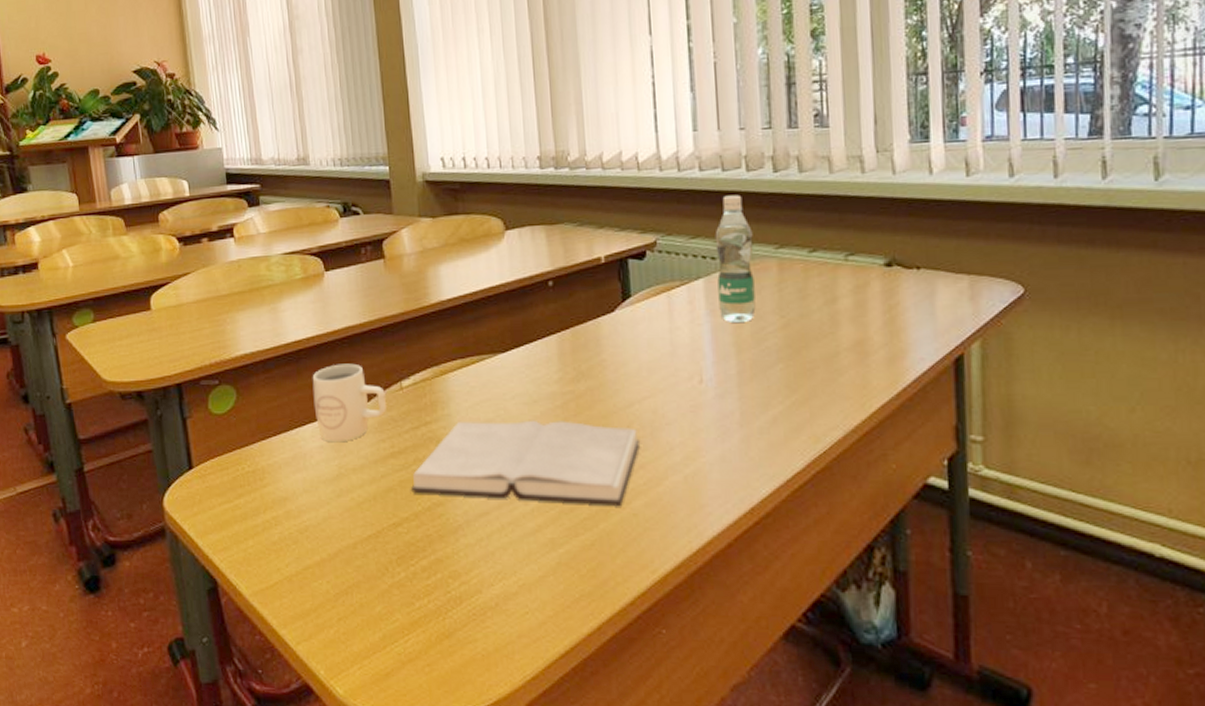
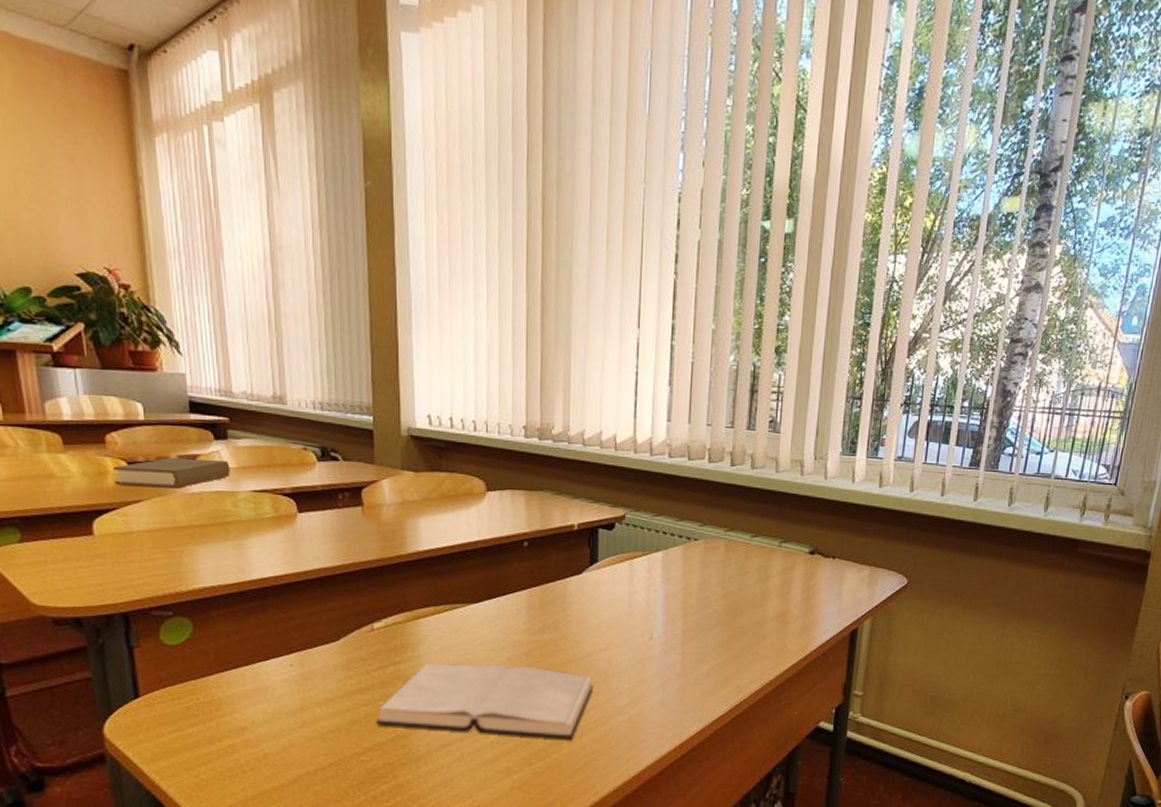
book: none [165,226,263,260] -> present [113,457,230,489]
mug: present [312,363,388,443] -> none [278,603,357,678]
bottle: present [715,195,756,322] -> none [673,481,708,591]

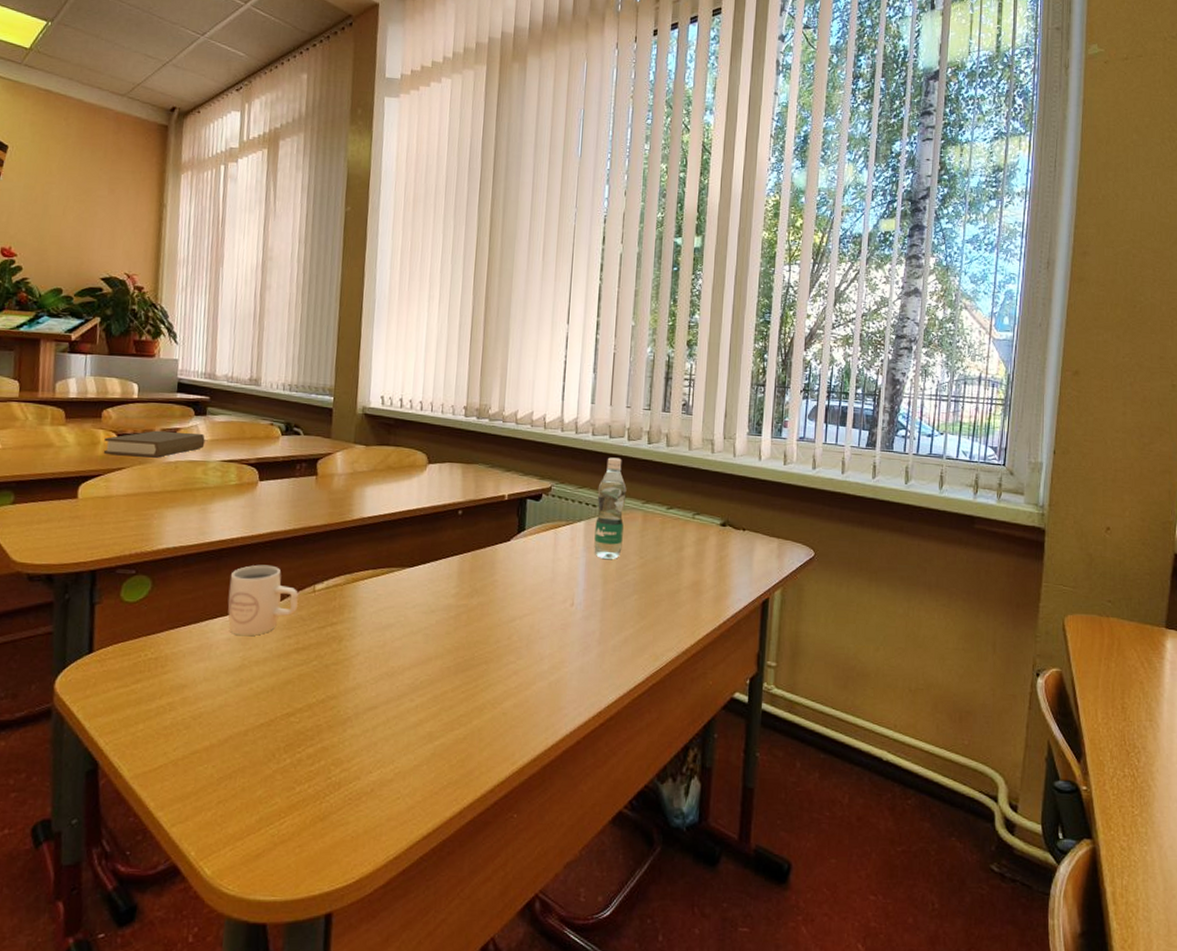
mug: none [278,603,357,678] -> present [227,564,299,637]
hardback book: present [375,663,594,740] -> none [307,625,517,705]
bottle: none [673,481,708,591] -> present [594,457,627,559]

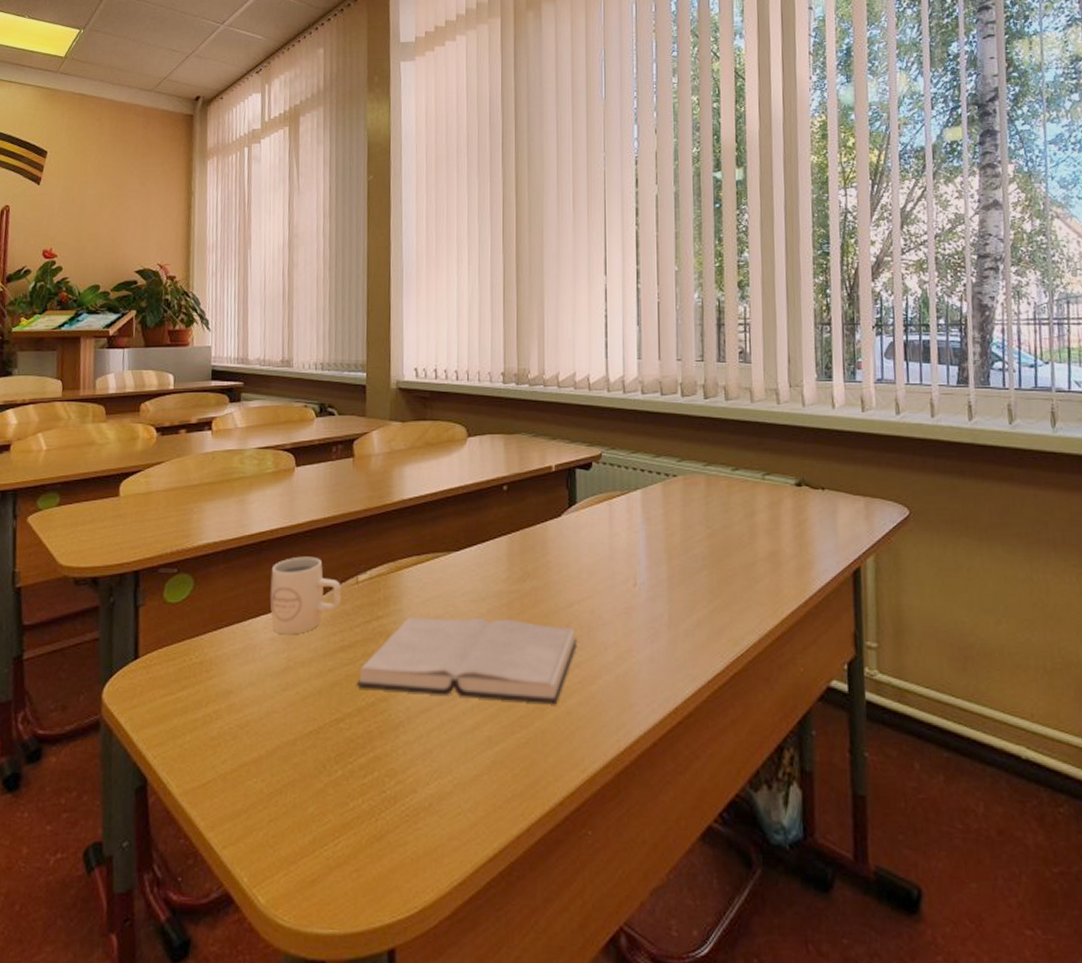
book: present [104,430,205,458] -> none [143,420,241,449]
hardback book: none [307,625,517,705] -> present [355,617,578,704]
bottle: present [594,457,627,559] -> none [652,416,686,531]

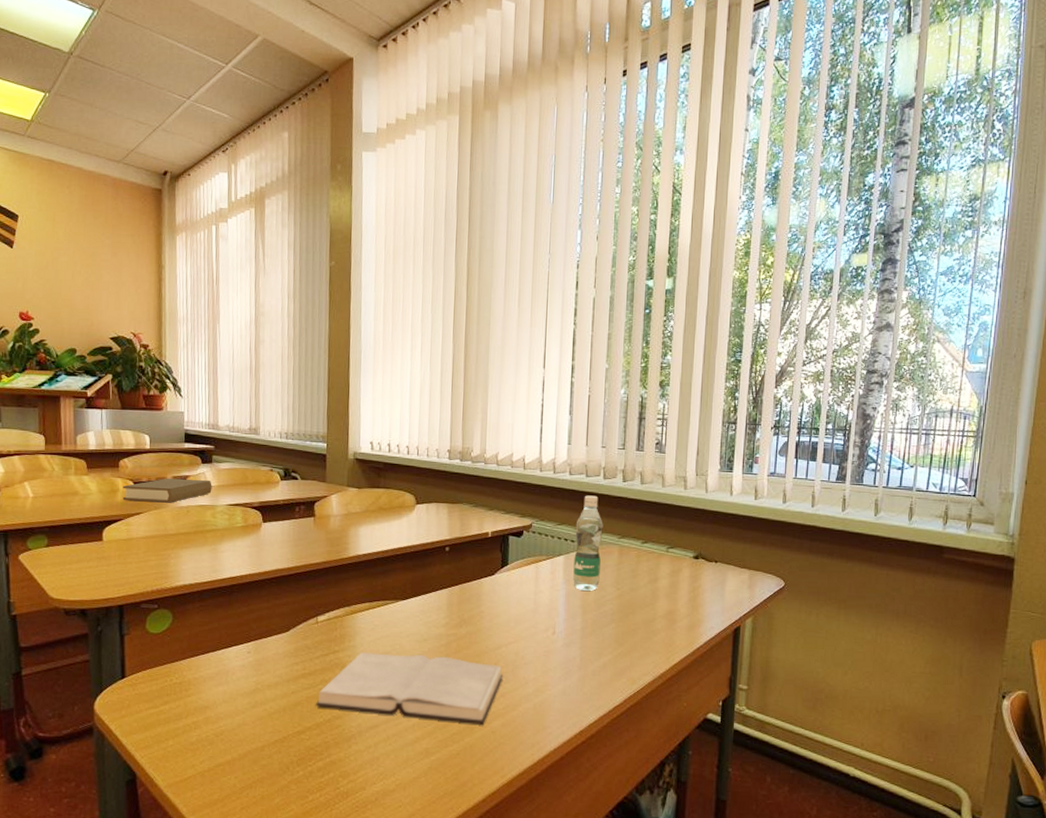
book: none [143,420,241,449] -> present [123,478,212,503]
mug: present [269,556,342,635] -> none [240,599,304,663]
bottle: none [652,416,686,531] -> present [573,495,603,591]

